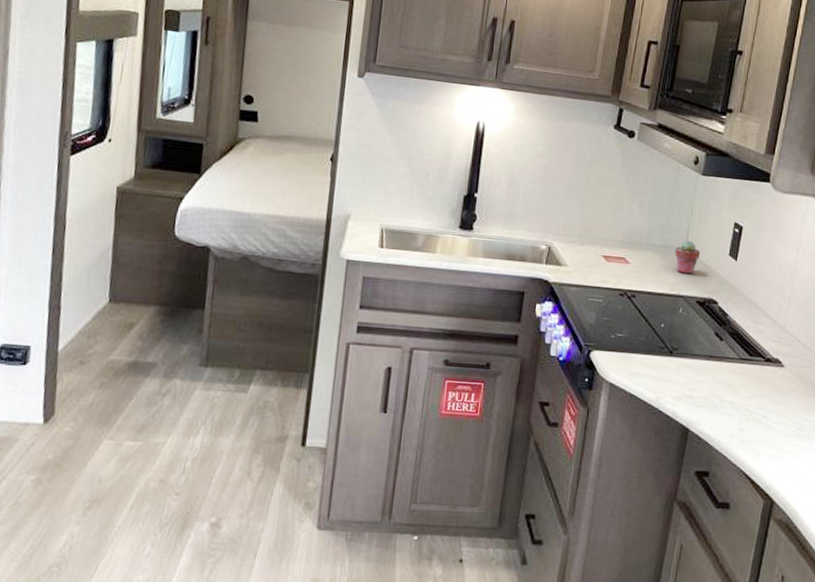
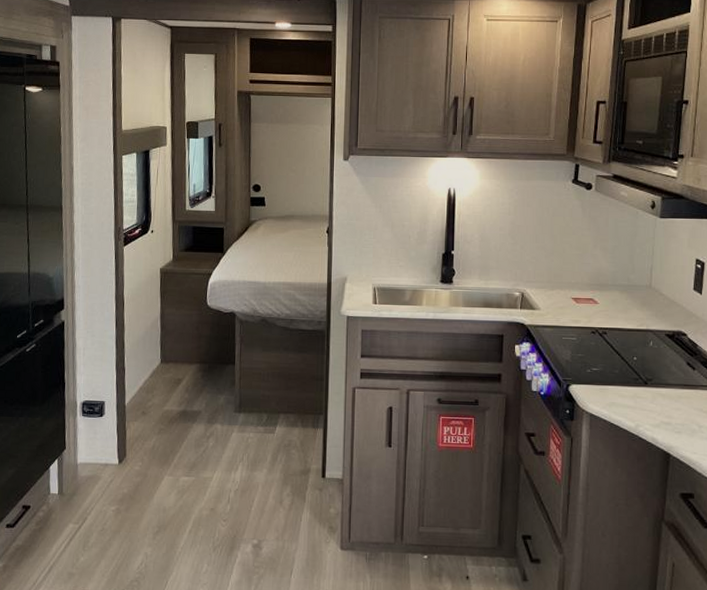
potted succulent: present [674,240,701,274] -> none [640,278,666,309]

